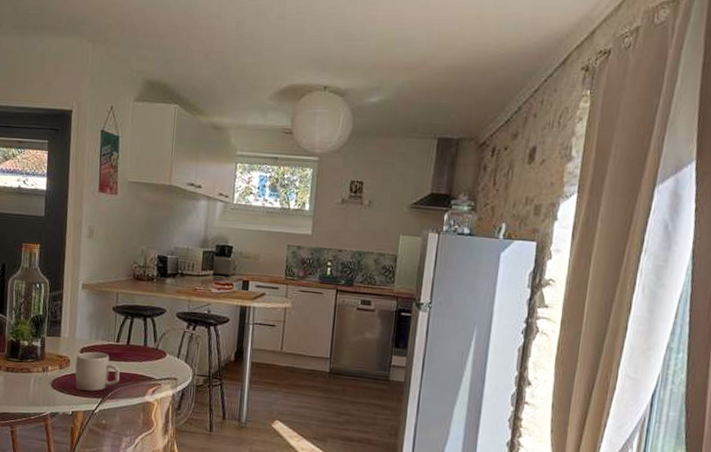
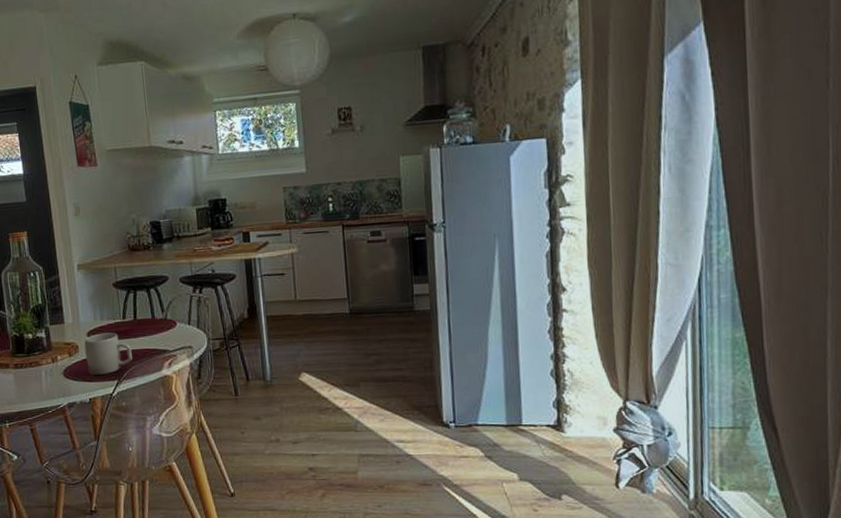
toaster: present [212,255,237,277] -> none [208,209,234,233]

